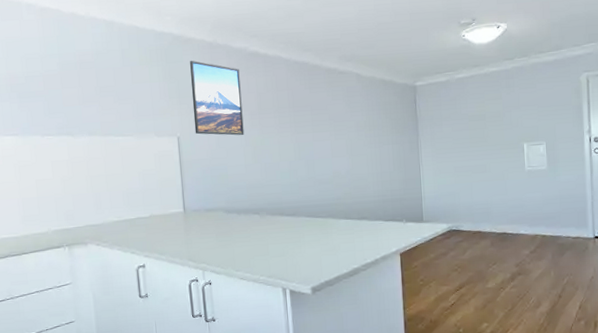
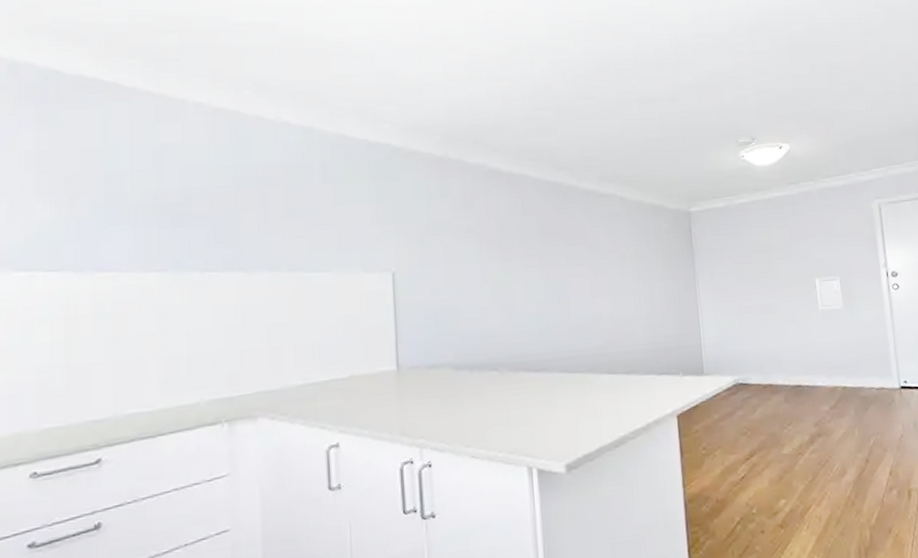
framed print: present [190,60,244,136] -> none [412,178,481,271]

